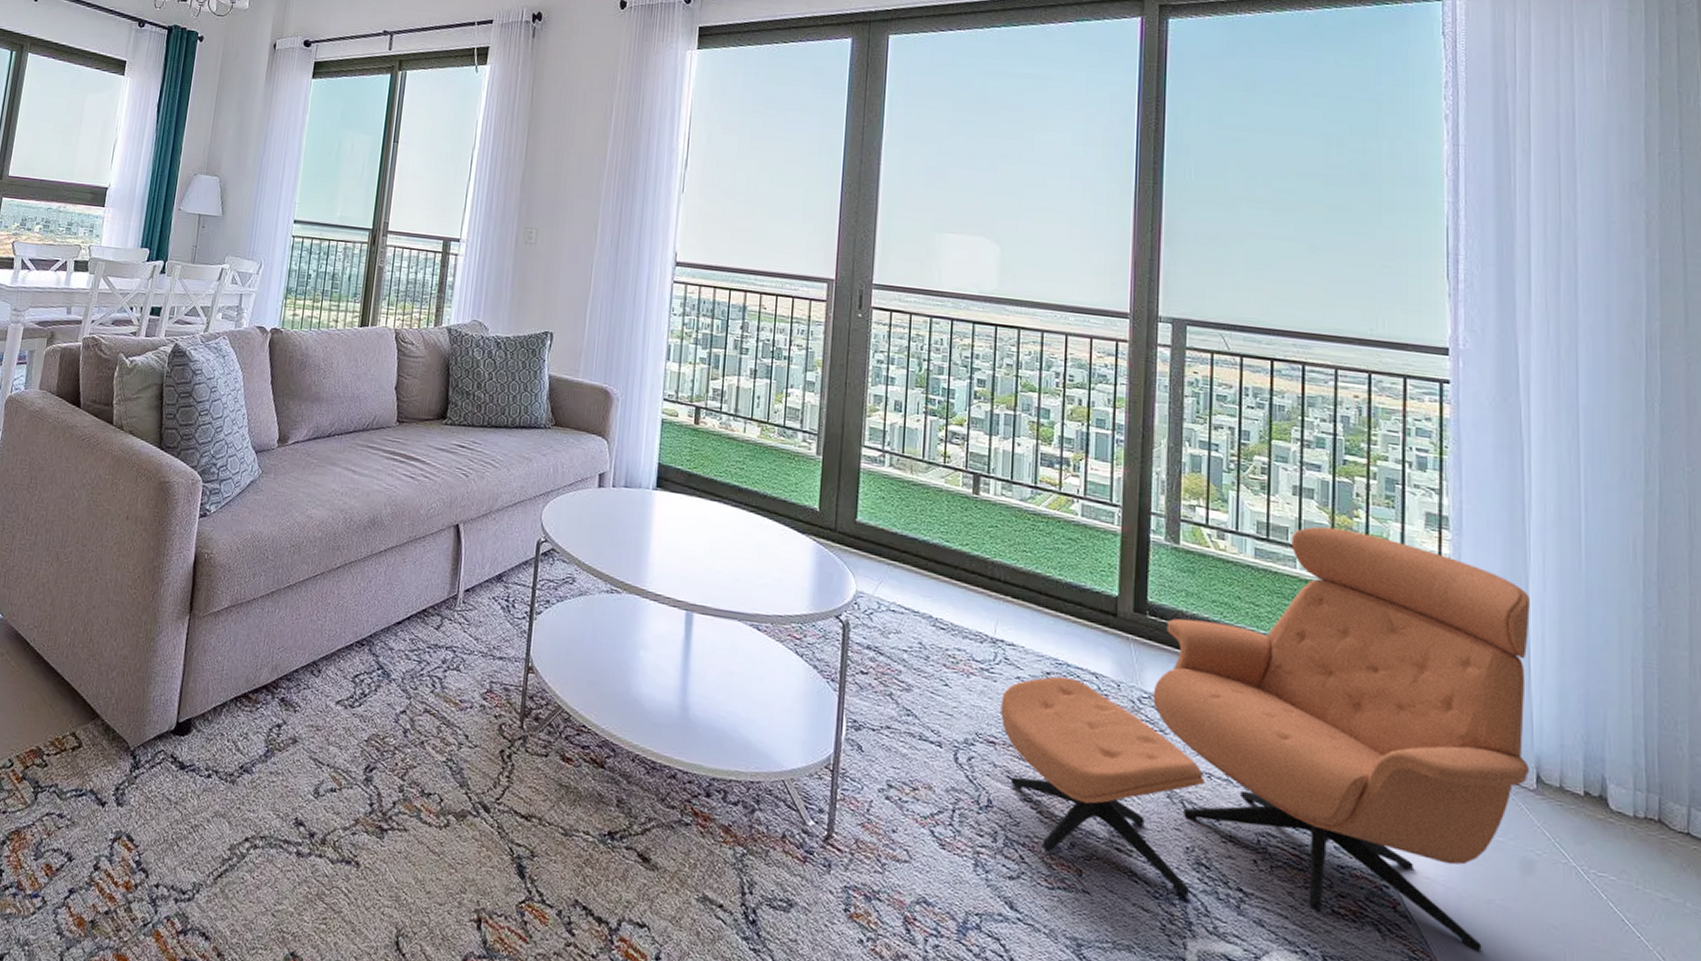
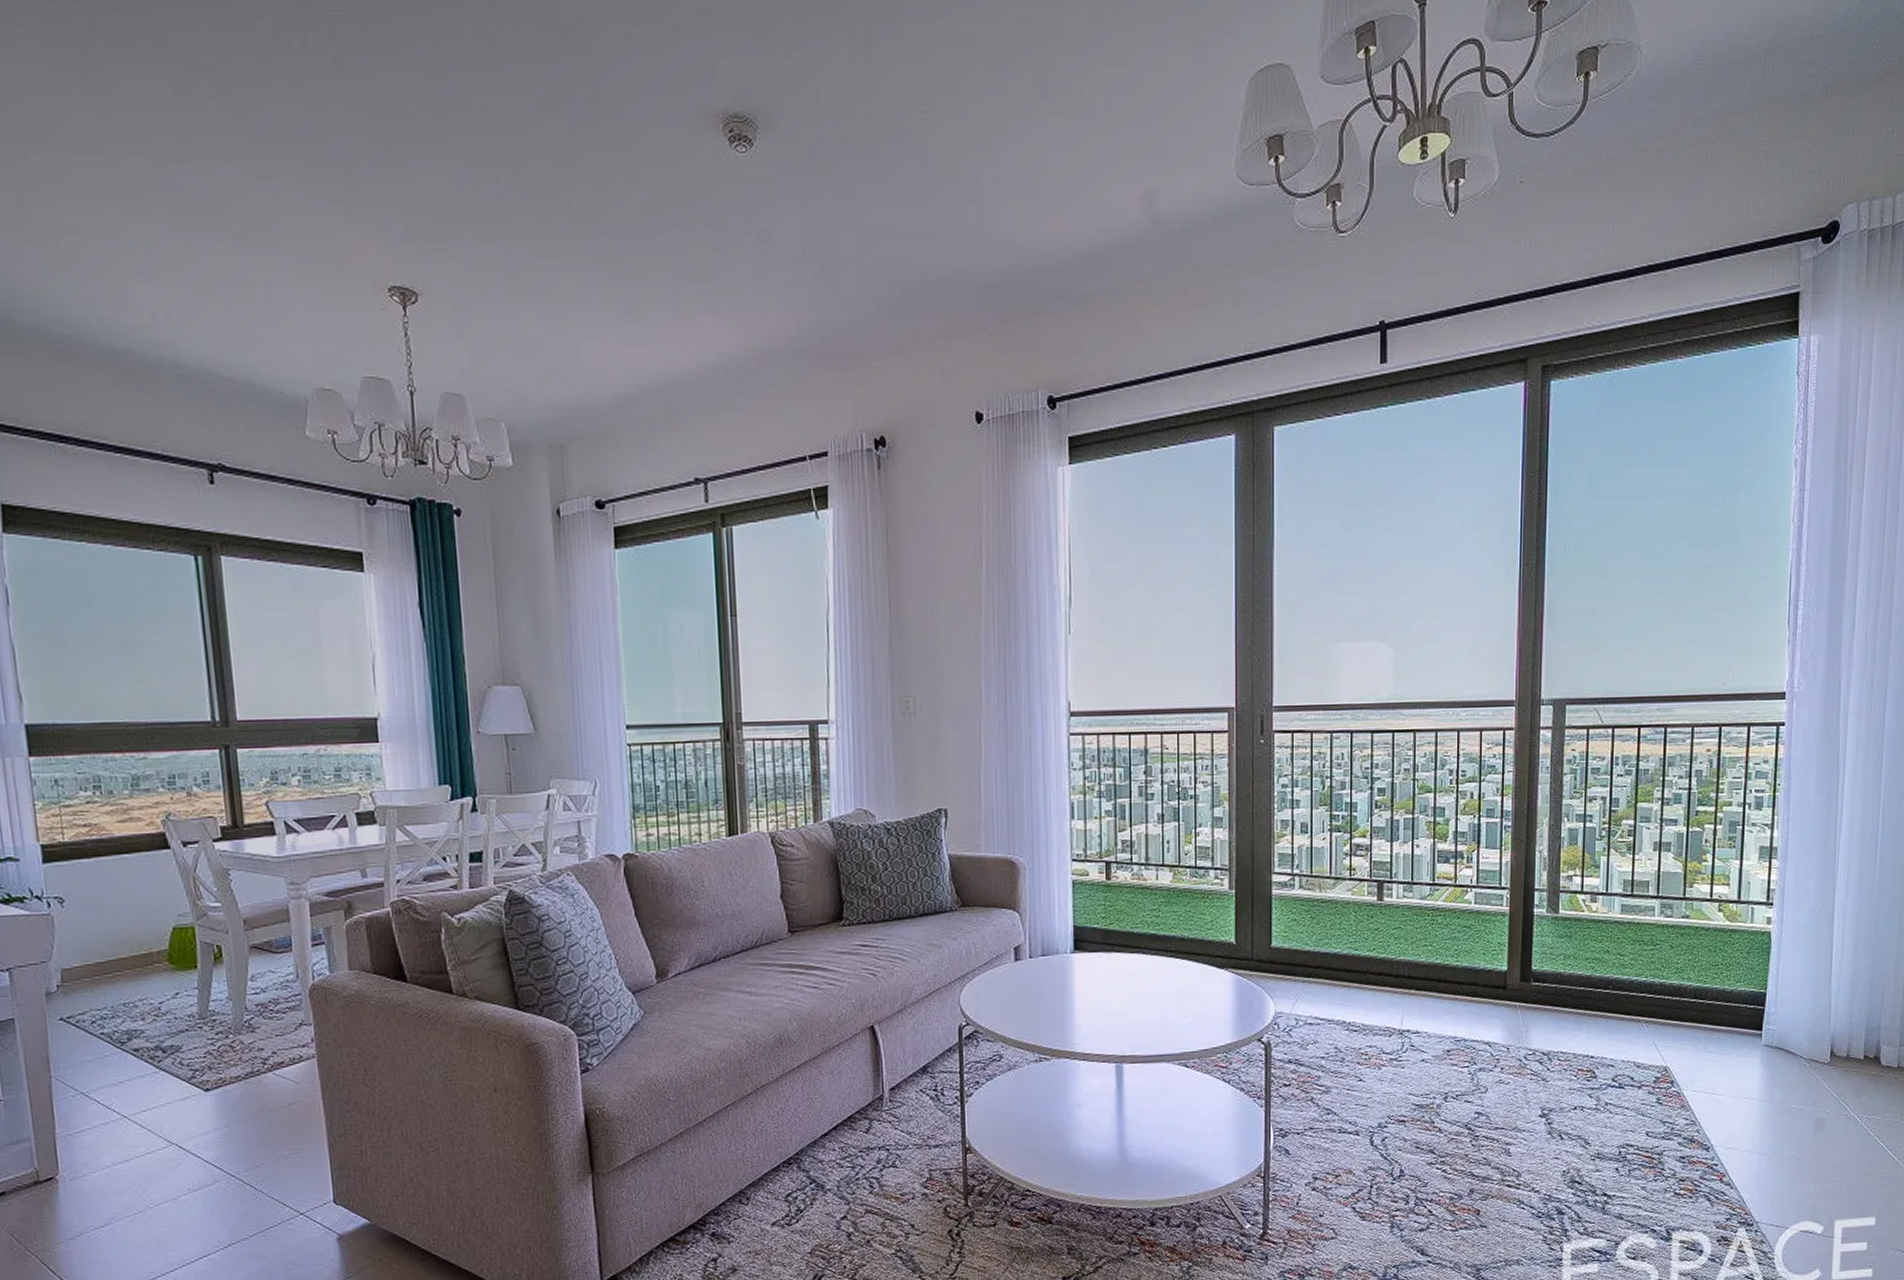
armchair: present [1001,526,1530,952] -> none [1409,873,1835,1210]

